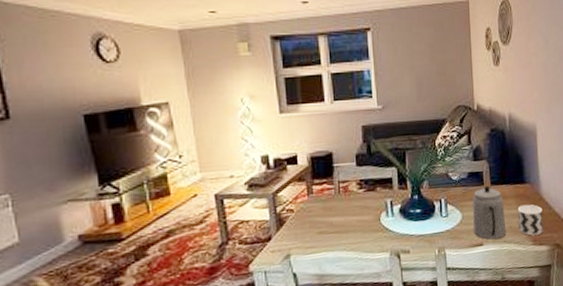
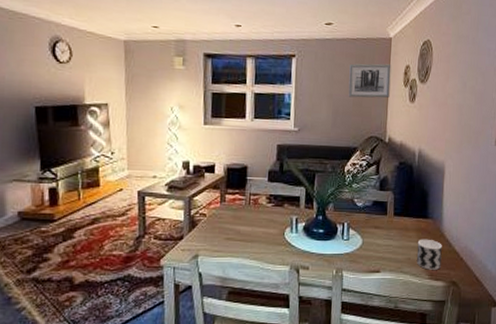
wall art: none [429,28,473,67] -> present [348,63,392,98]
teapot: present [472,185,507,240] -> none [371,215,405,268]

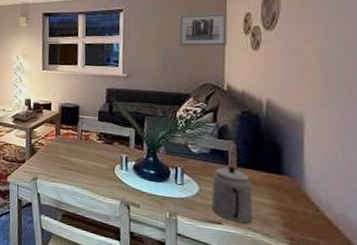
teapot: none [371,215,405,268] -> present [211,165,253,224]
cup: present [416,239,442,270] -> none [269,196,305,235]

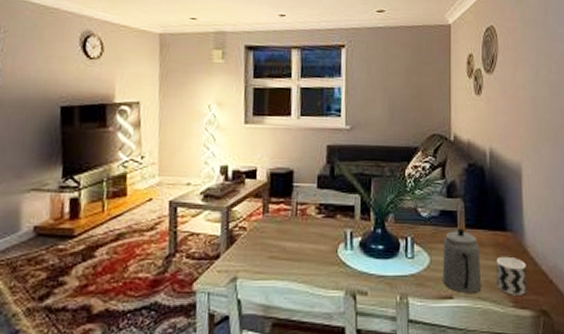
wall art: present [178,12,228,47] -> none [405,52,452,91]
cup: none [269,196,305,235] -> present [496,256,527,295]

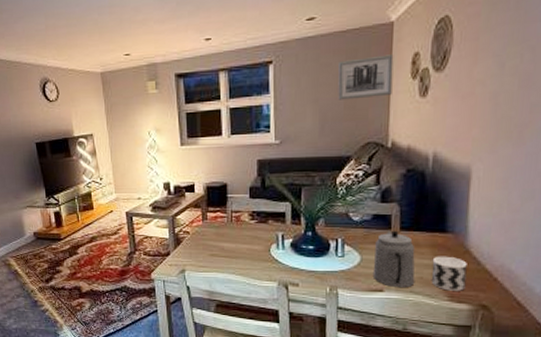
wall art: none [405,52,452,91] -> present [338,54,394,100]

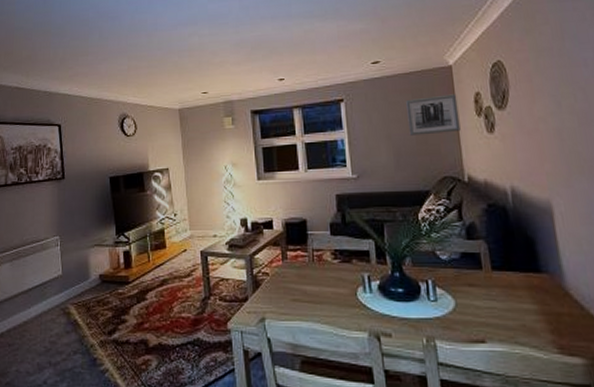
teapot: present [372,230,415,287] -> none [468,270,518,337]
cup: present [431,256,467,291] -> none [532,299,574,341]

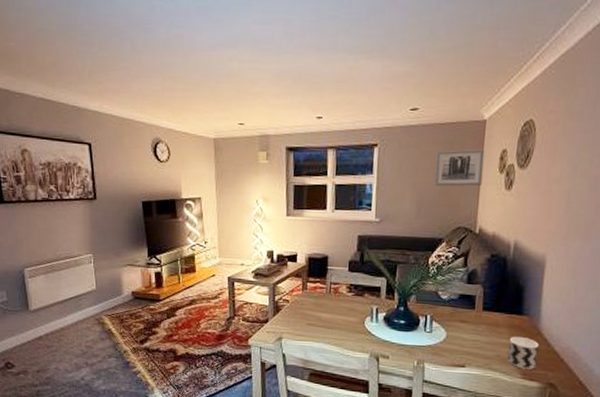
cup: none [532,299,574,341] -> present [507,336,539,370]

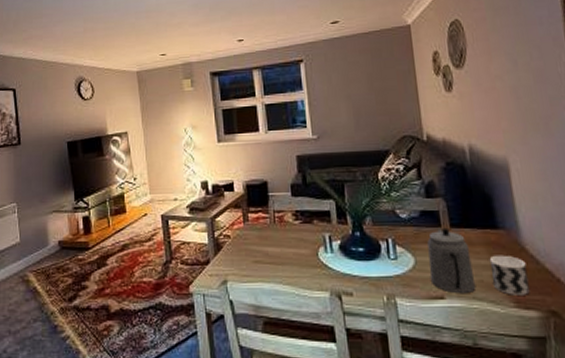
wall art: present [434,149,485,187] -> none [365,53,419,96]
teapot: none [456,310,495,364] -> present [427,227,476,293]

